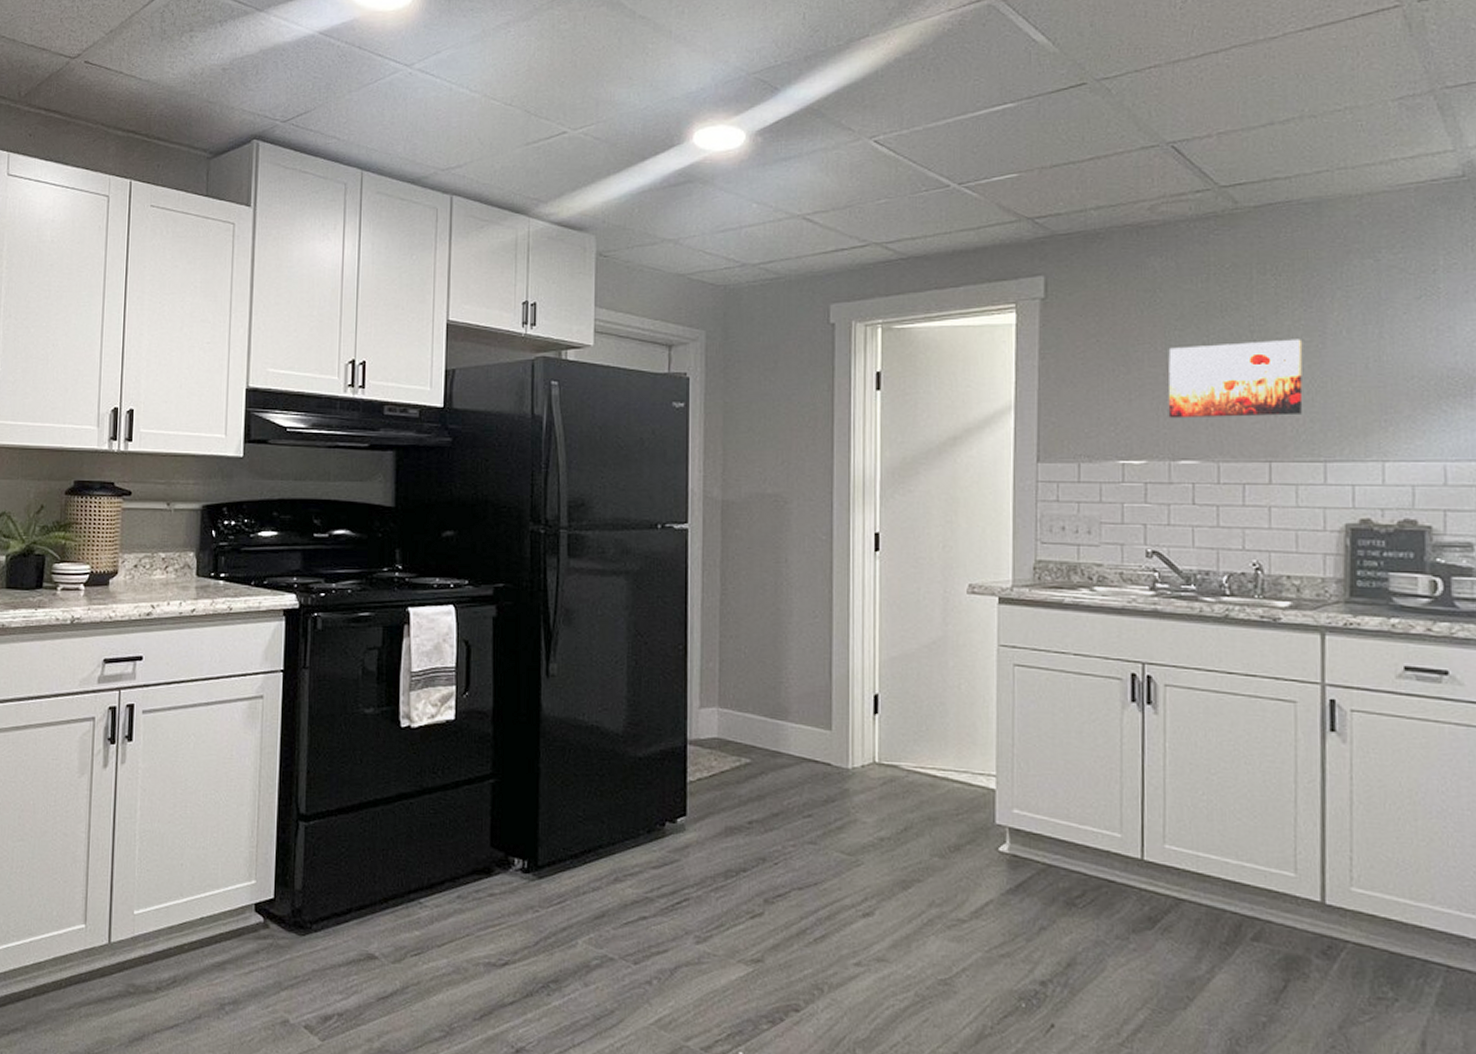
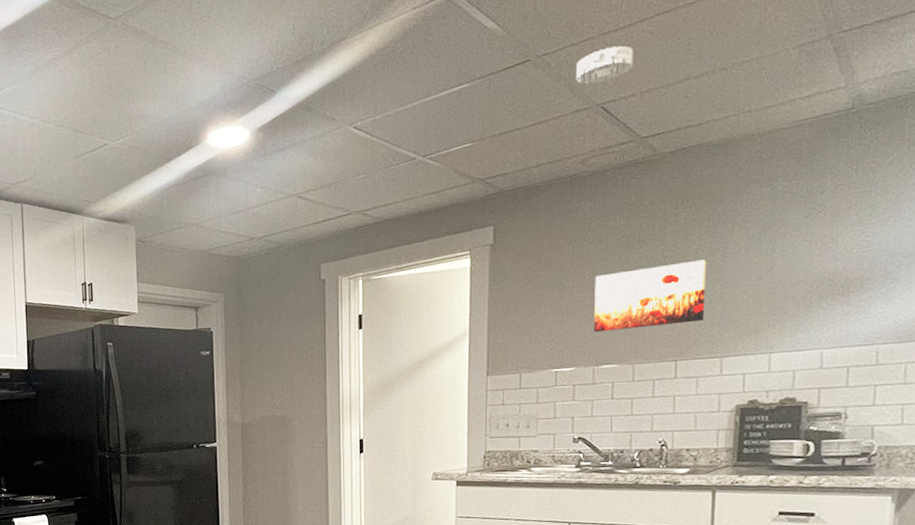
smoke detector: none [1141,77,1208,118] -> present [576,45,633,84]

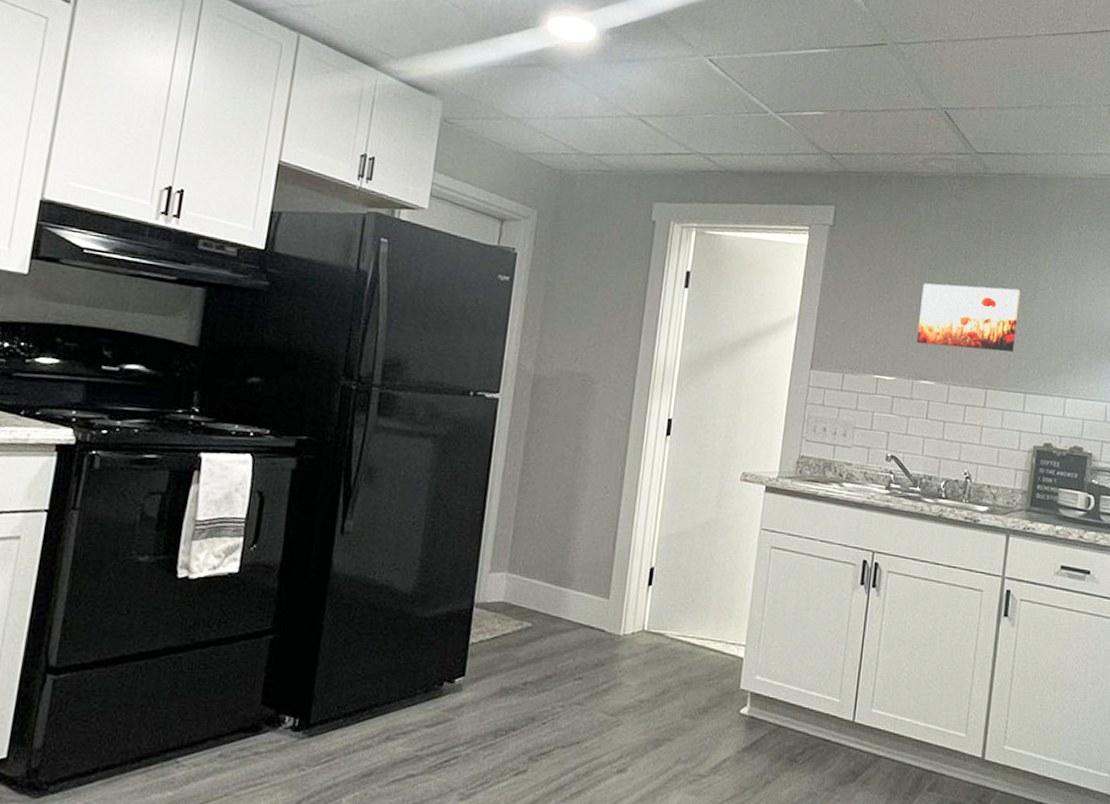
smoke detector: present [576,45,633,84] -> none [926,54,977,87]

